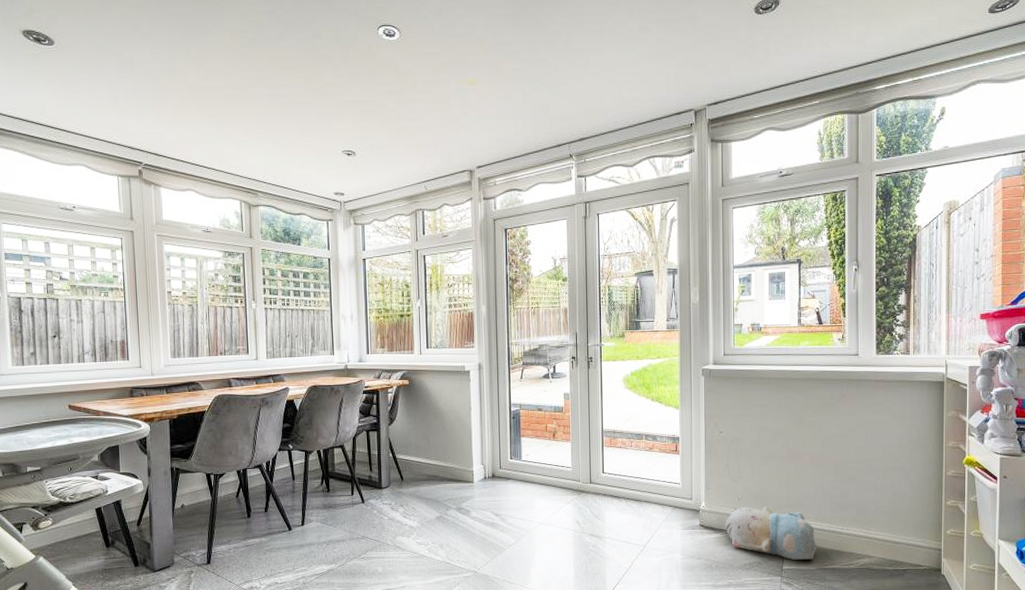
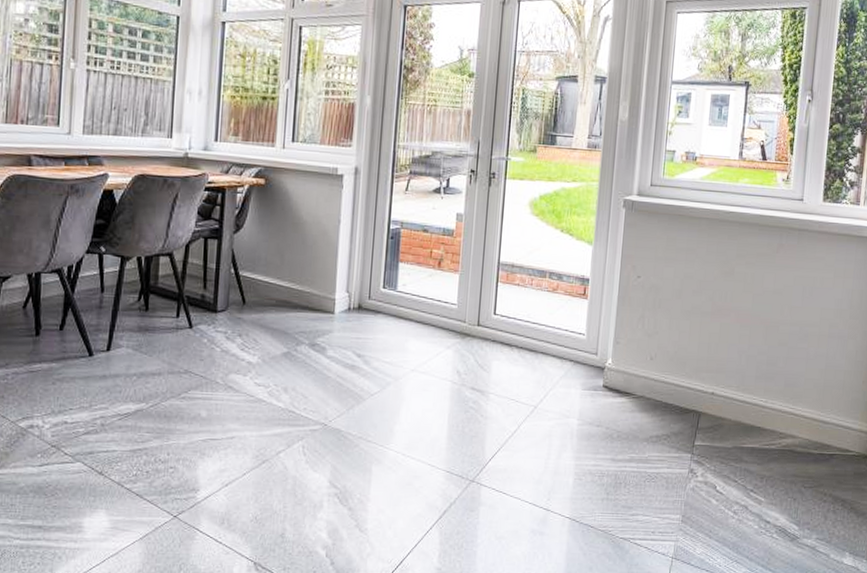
plush toy: present [724,507,817,560] -> none [632,368,736,436]

